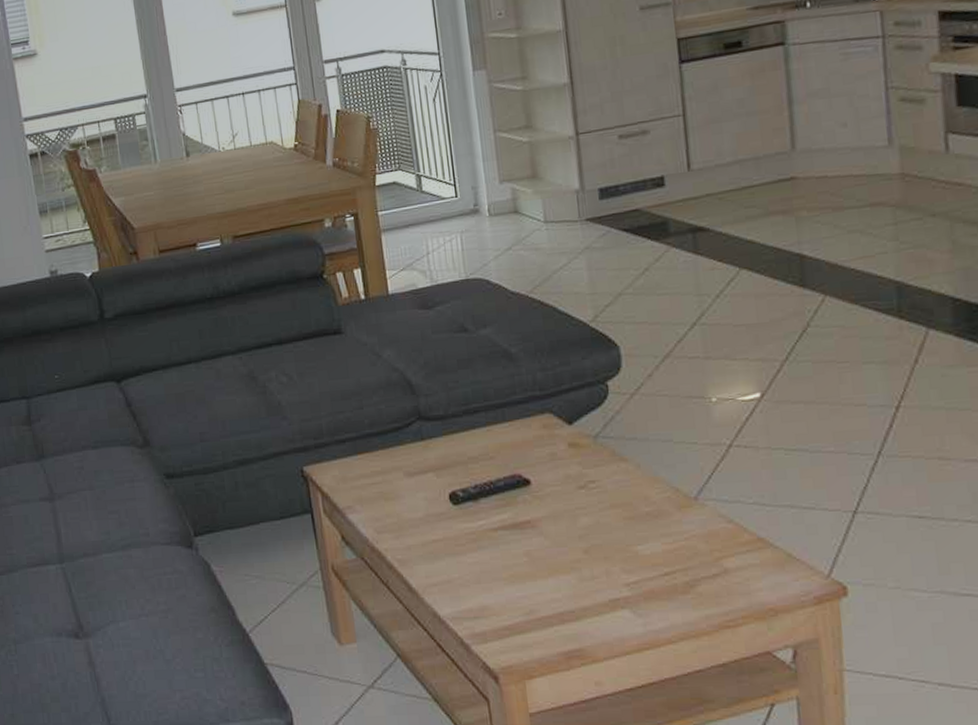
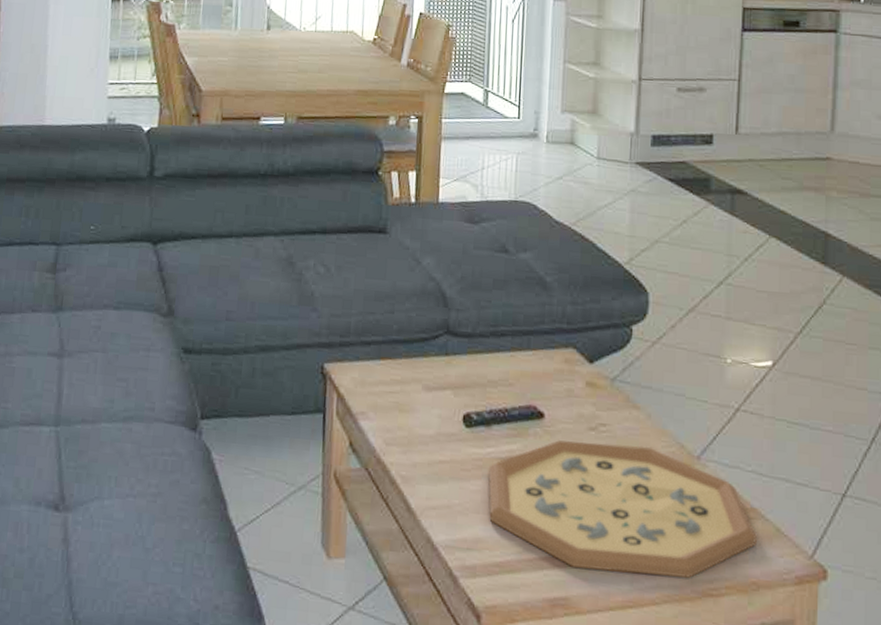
decorative tray: none [483,495,769,620] -> present [487,440,757,578]

